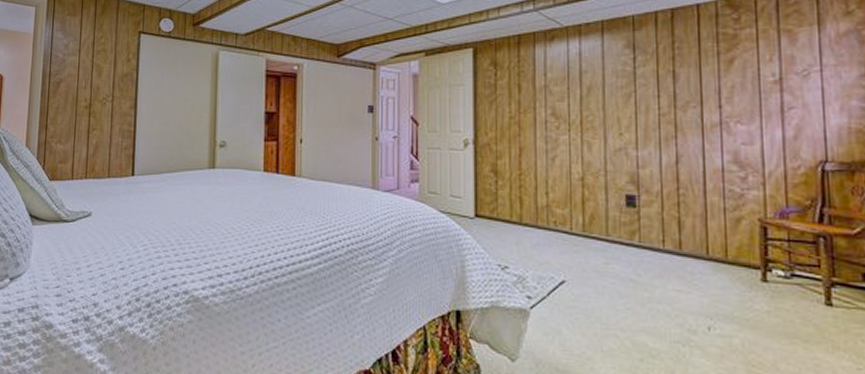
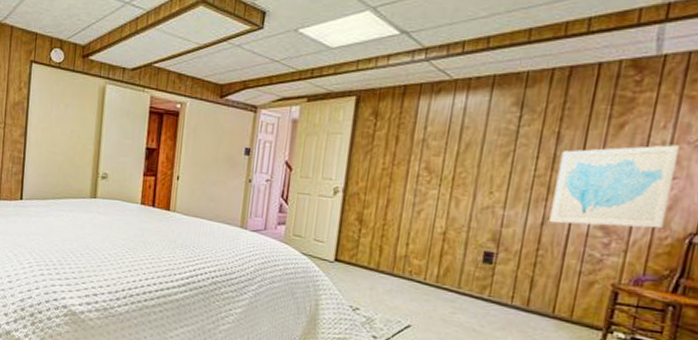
wall art: none [680,76,793,161] -> present [549,145,679,229]

